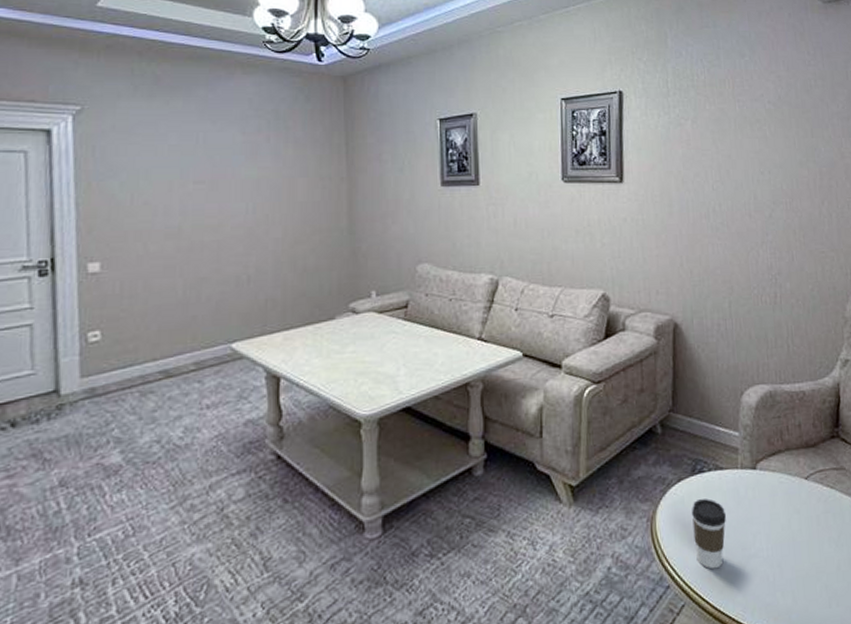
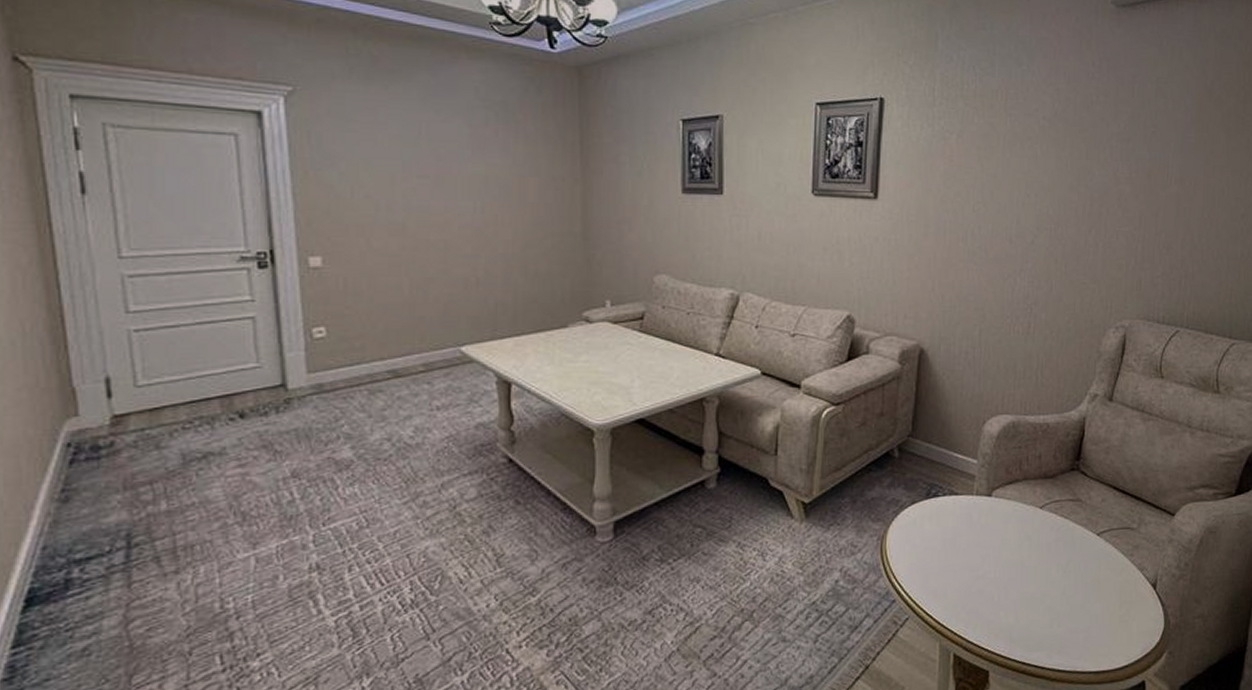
coffee cup: present [691,498,726,570] -> none [922,522,956,588]

